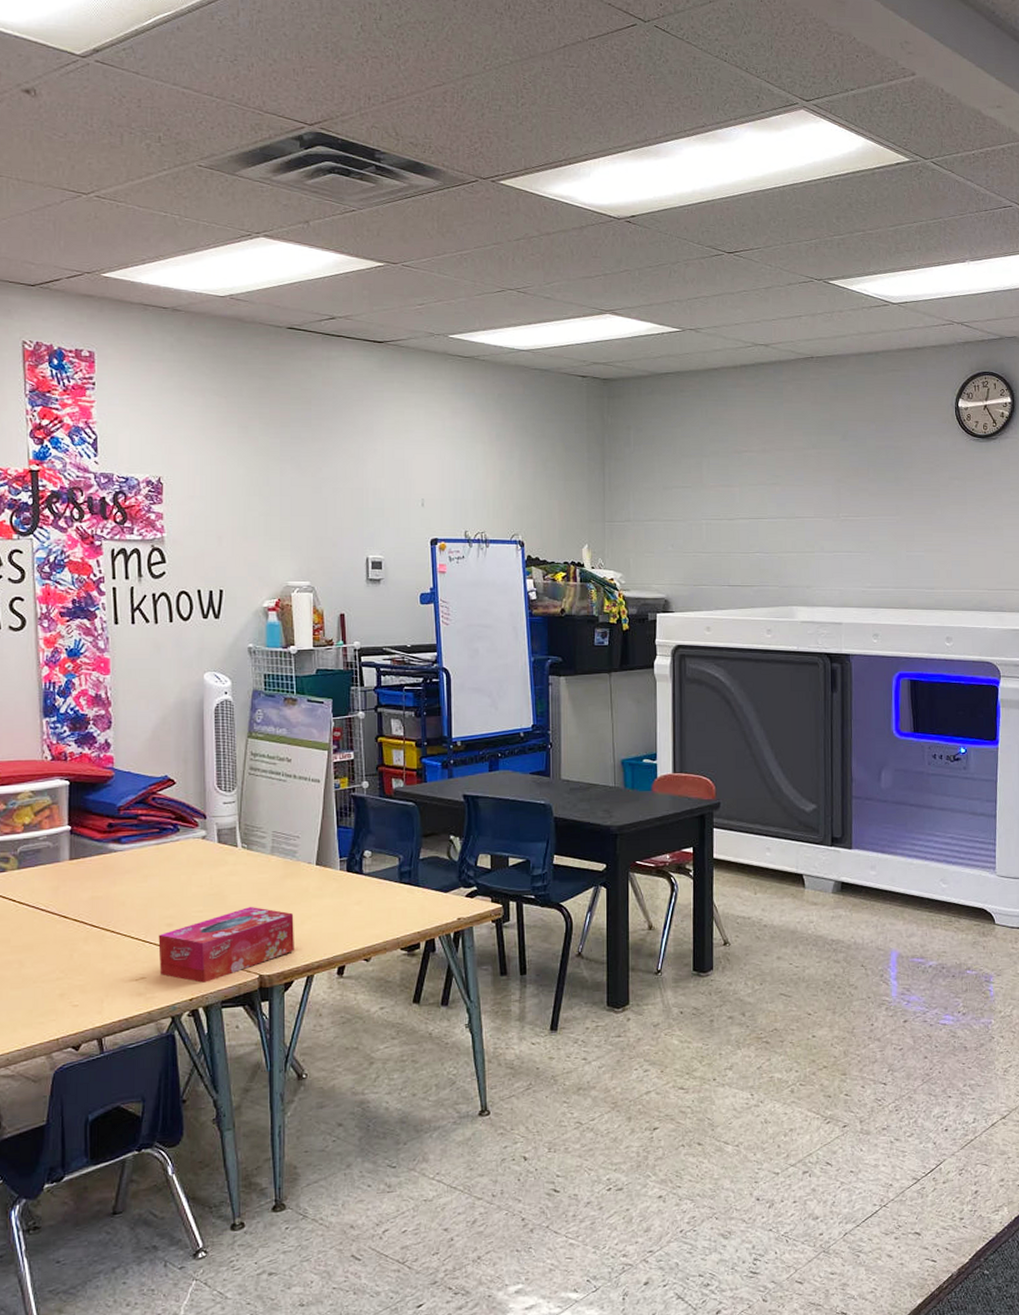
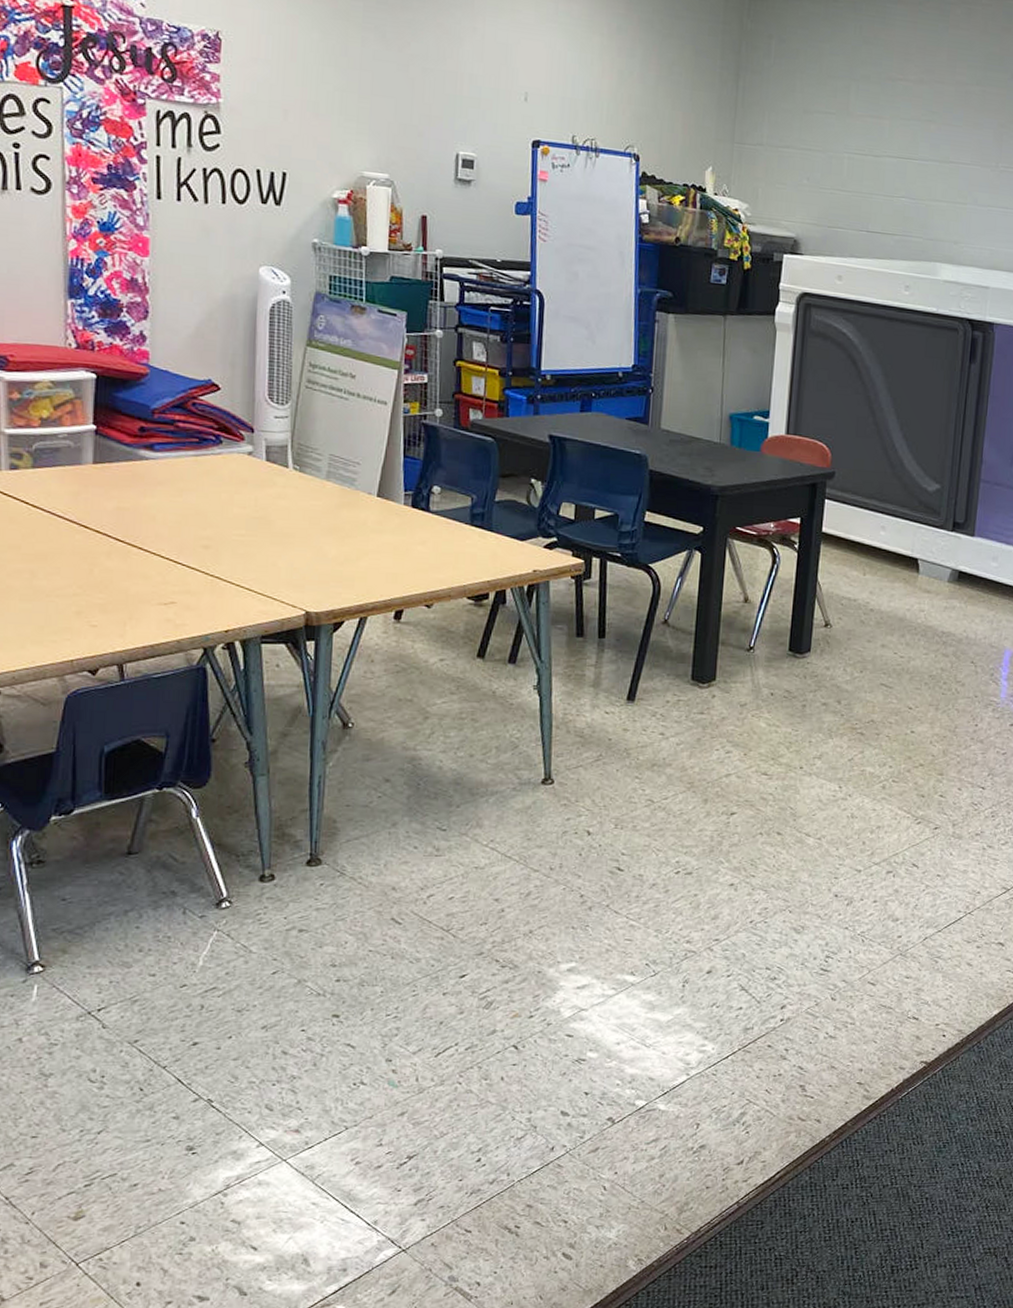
tissue box: present [158,906,294,983] -> none [192,534,349,614]

